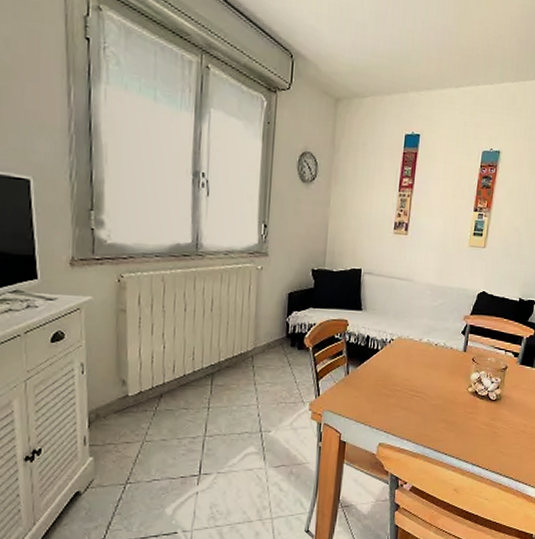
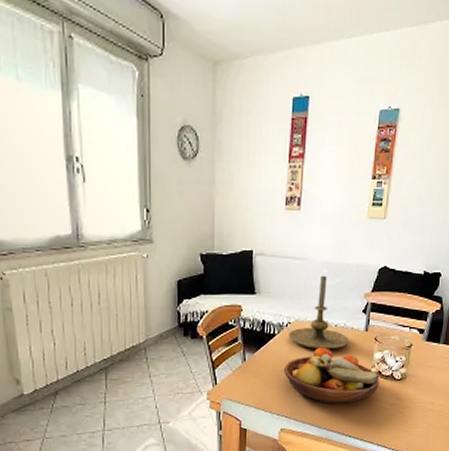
fruit bowl: none [384,365,476,421] -> present [283,347,380,403]
candle holder: none [391,296,449,368] -> present [289,275,350,350]

